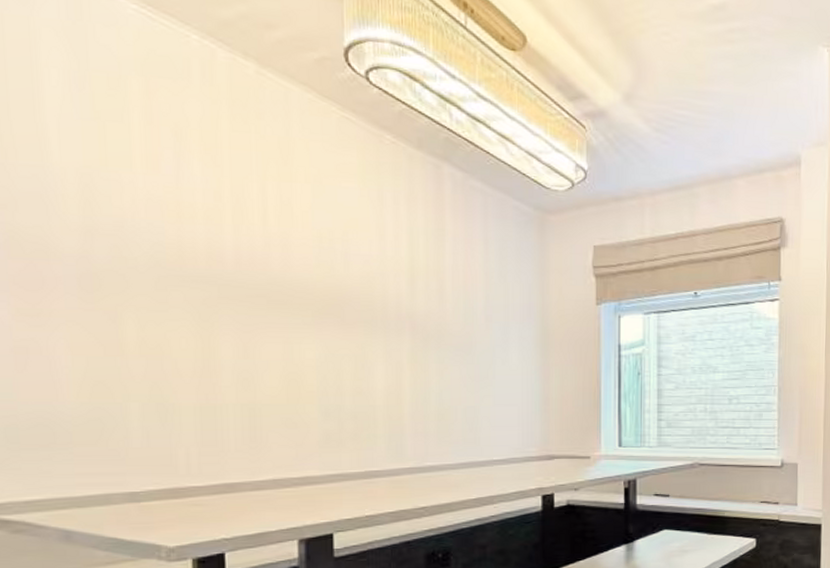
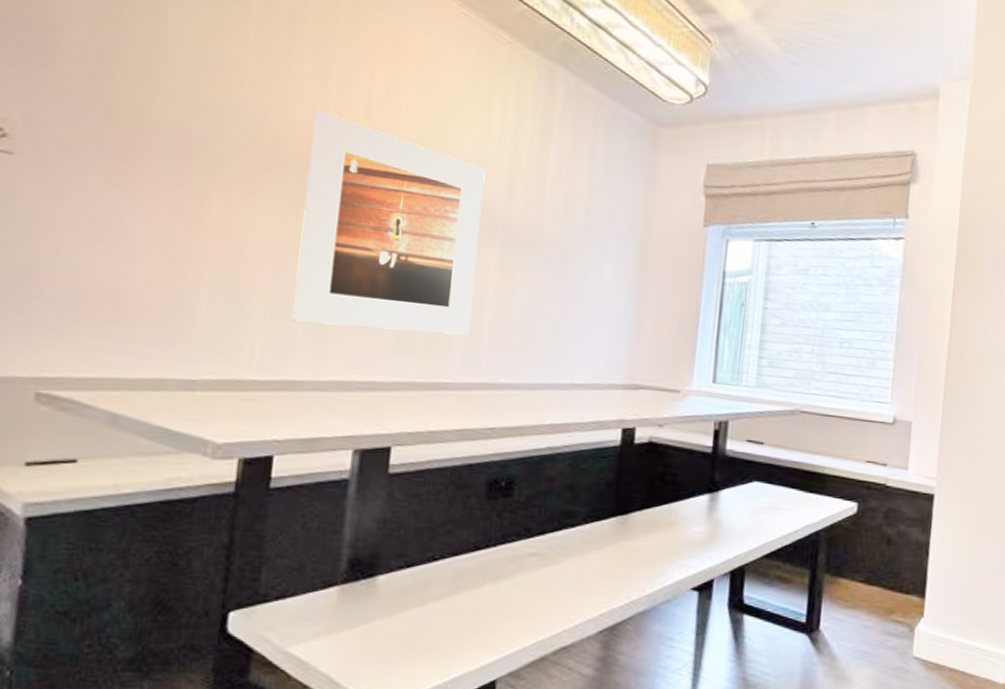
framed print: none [213,225,391,428] -> present [291,110,486,336]

